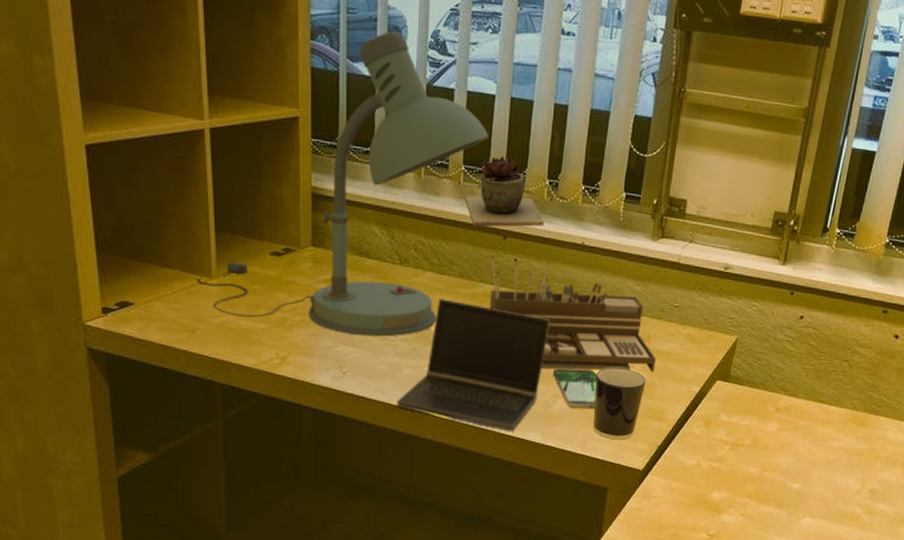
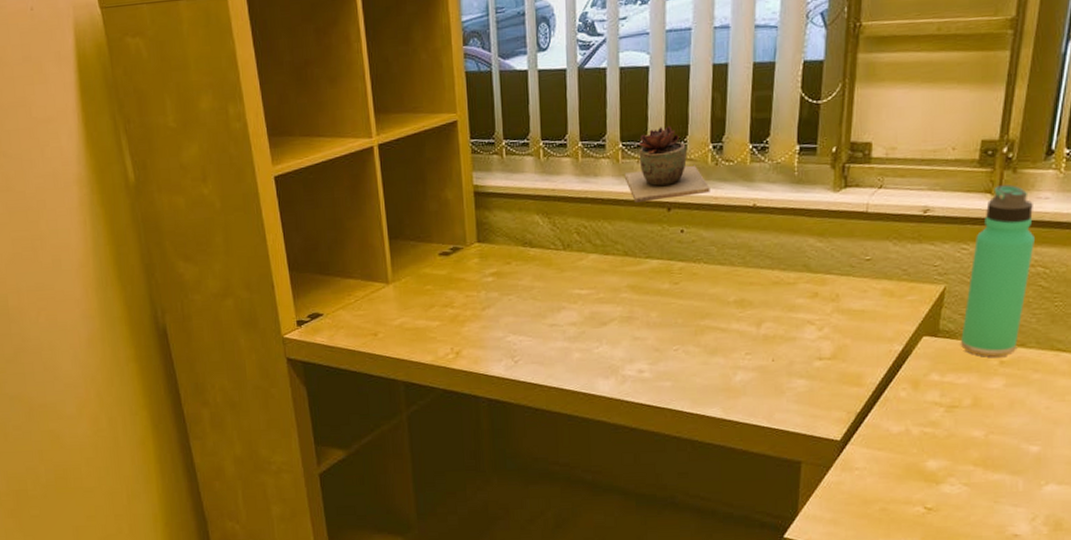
desk lamp: present [197,31,489,337] -> none [375,21,645,325]
laptop computer: present [396,299,551,431] -> none [569,279,724,408]
desk organizer: present [489,254,656,373] -> none [655,227,847,340]
smartphone: present [552,369,597,409] -> none [730,337,781,380]
mug: present [592,368,646,440] -> none [778,332,838,410]
thermos bottle: none [745,253,810,404] -> present [960,184,1034,357]

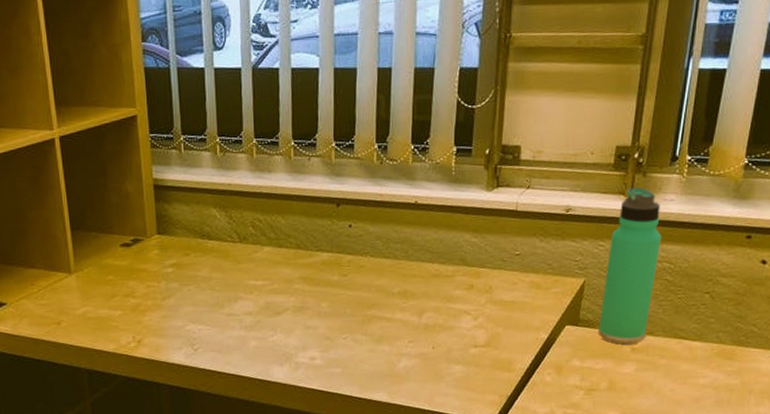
succulent plant: present [624,126,710,203] -> none [296,126,376,198]

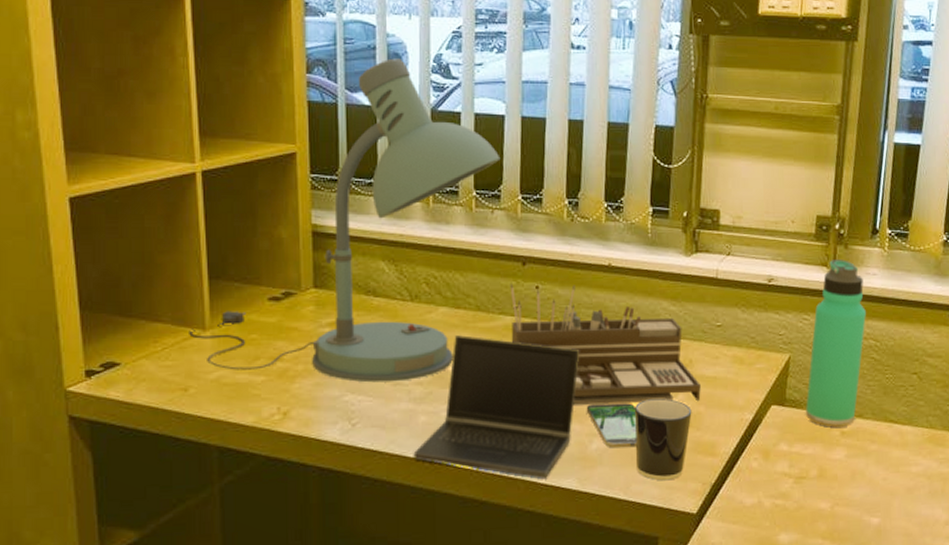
desk lamp: none [58,21,316,314] -> present [189,58,501,383]
laptop computer: none [246,271,389,393] -> present [413,335,580,478]
desk organizer: none [325,222,499,329] -> present [509,283,701,405]
smartphone: none [394,326,440,366] -> present [586,403,637,449]
mug: none [438,322,491,394] -> present [634,399,692,481]

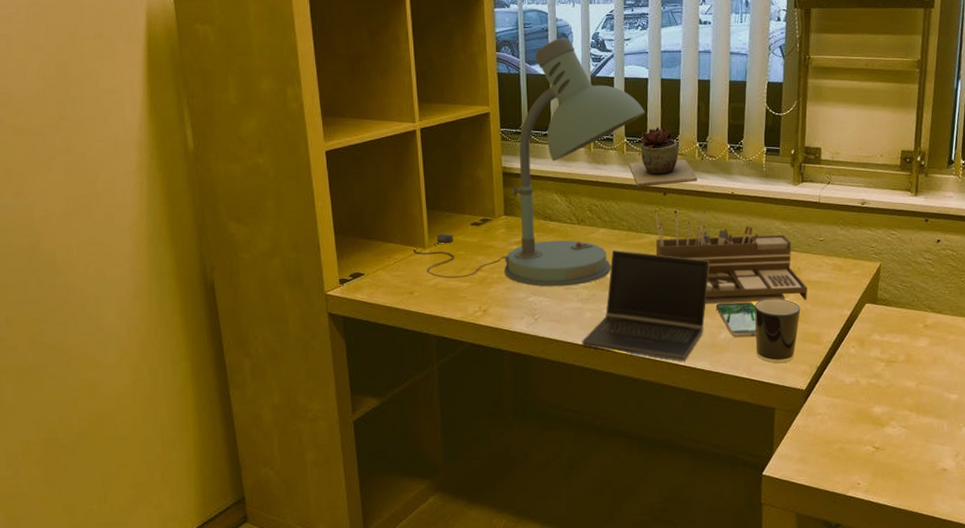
succulent plant: none [477,178,566,254] -> present [628,126,698,187]
thermos bottle: present [805,259,866,427] -> none [894,185,944,321]

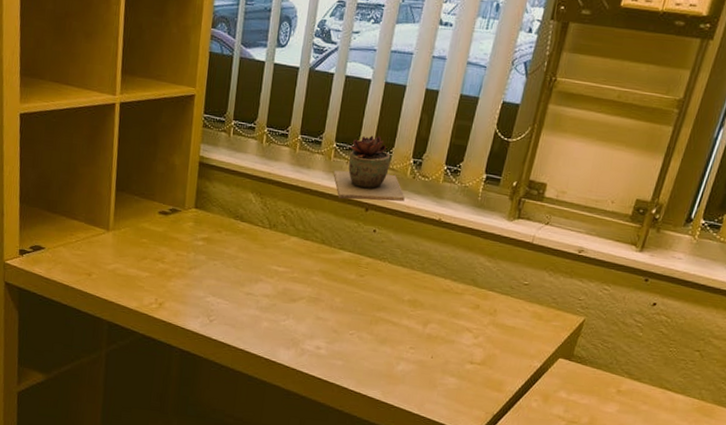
desk lamp: present [413,37,645,287] -> none [96,20,362,293]
laptop computer: present [582,250,710,361] -> none [253,262,402,387]
desk organizer: present [654,209,808,304] -> none [345,225,500,346]
smartphone: present [715,302,756,338] -> none [398,333,441,374]
mug: present [754,298,801,364] -> none [431,337,488,405]

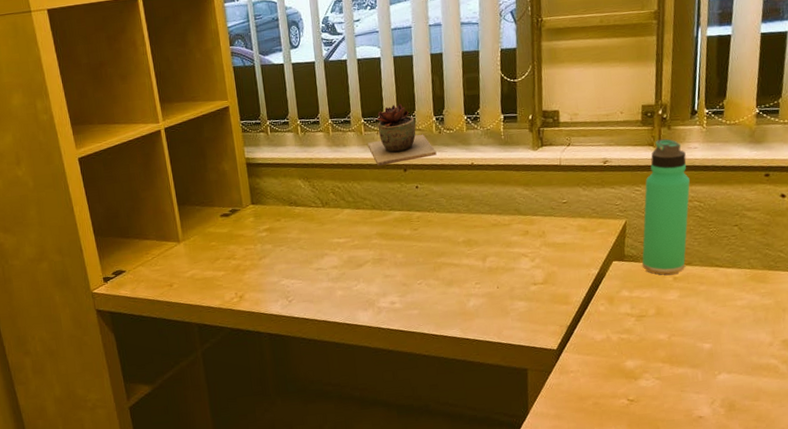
thermos bottle: none [587,240,668,387] -> present [642,138,690,275]

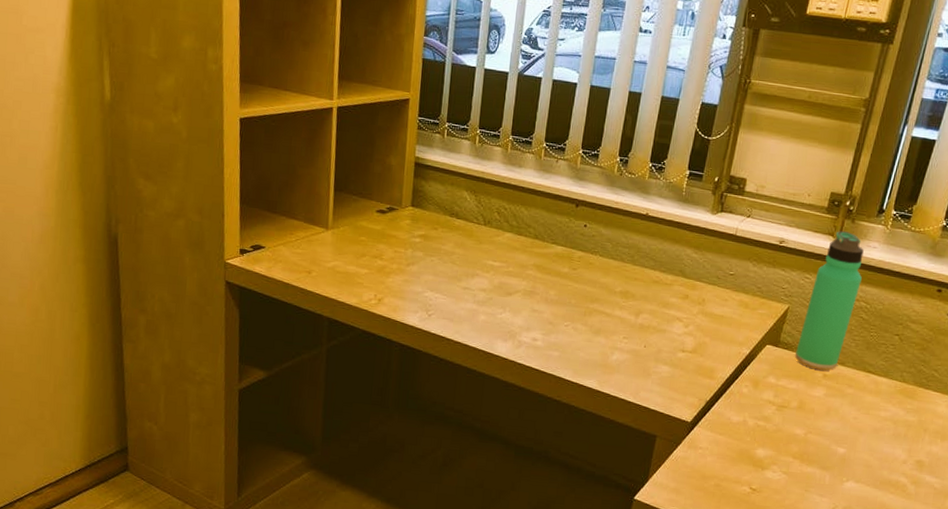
succulent plant: present [367,104,437,166] -> none [544,135,613,198]

